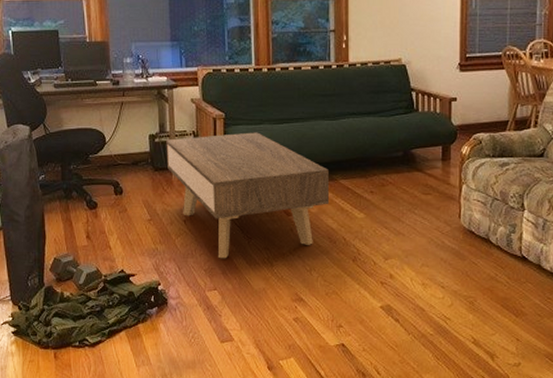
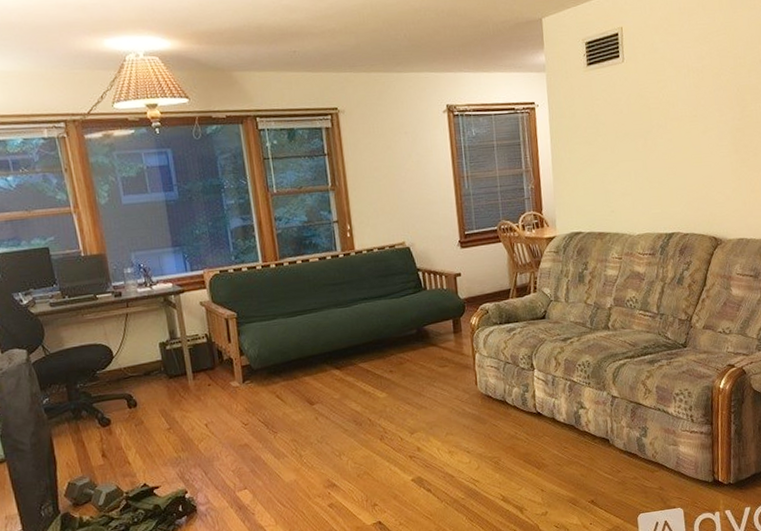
coffee table: present [166,132,330,259] -> none [178,327,352,458]

